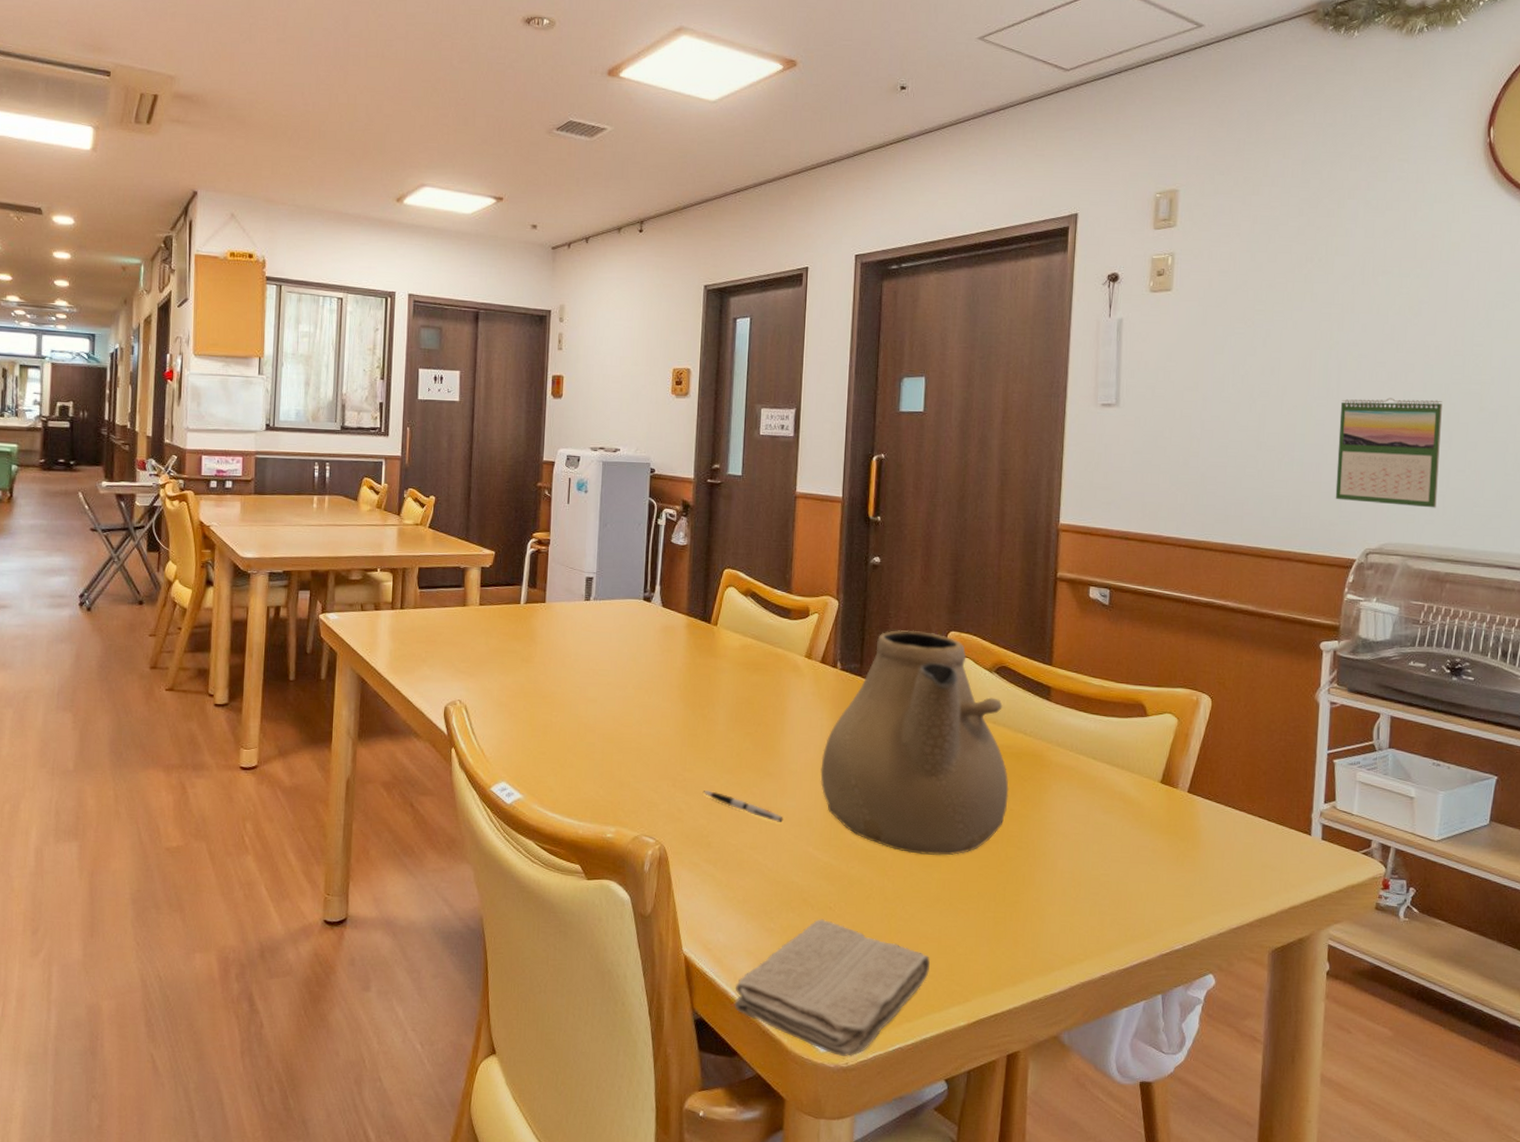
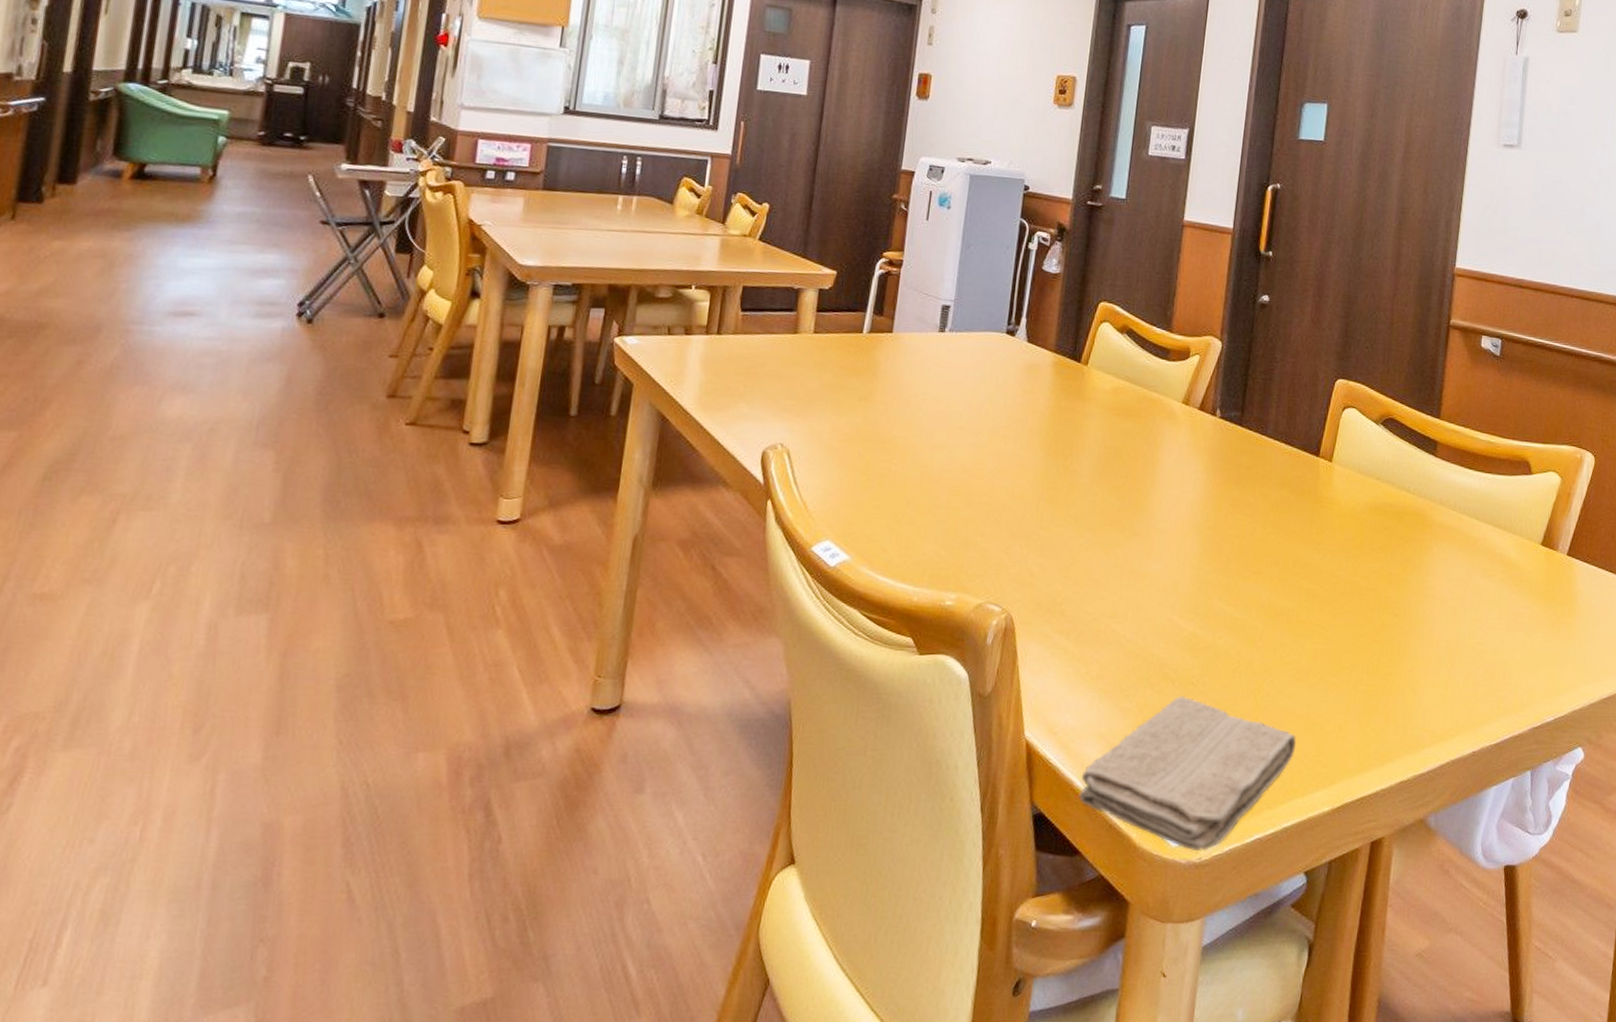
pen: present [702,790,783,822] -> none [1059,550,1147,588]
teapot: present [820,630,1009,856] -> none [1190,376,1389,624]

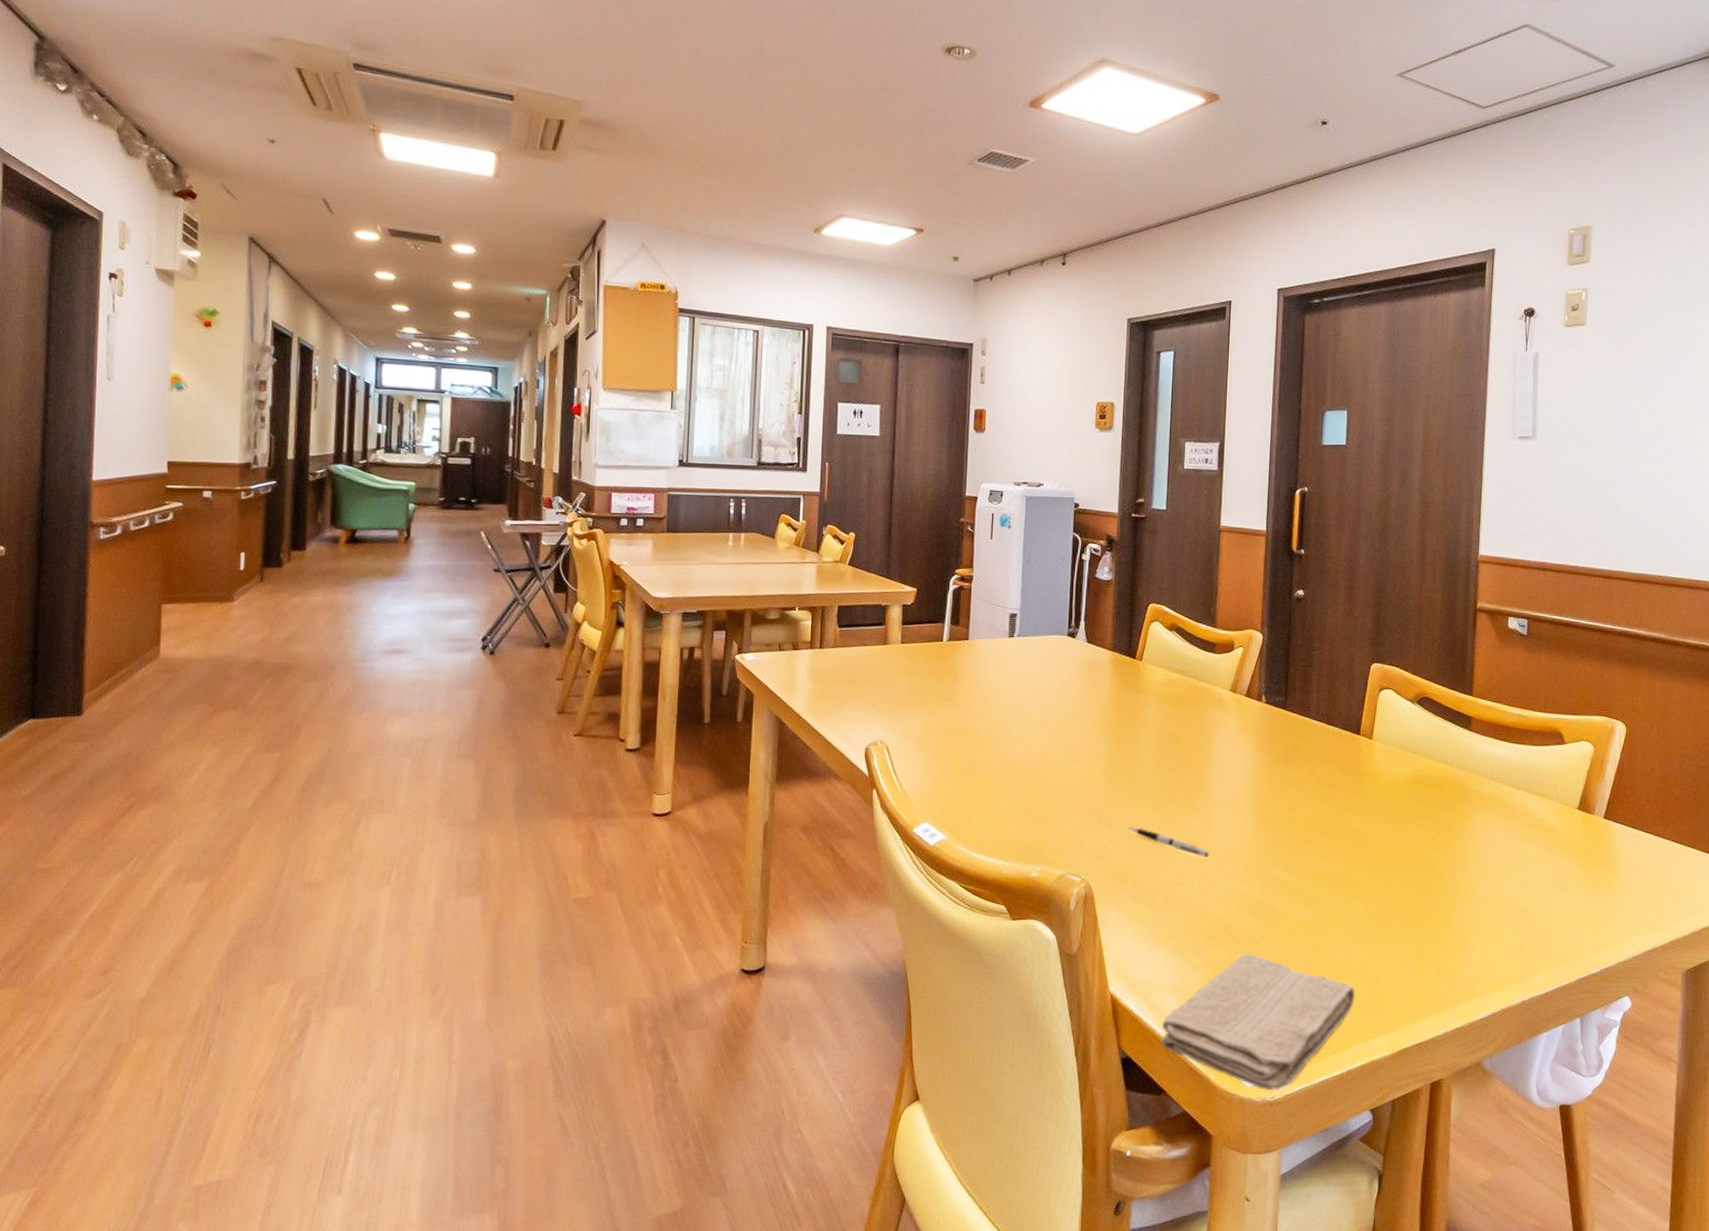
pen: none [1059,550,1147,588] -> present [1128,826,1209,857]

